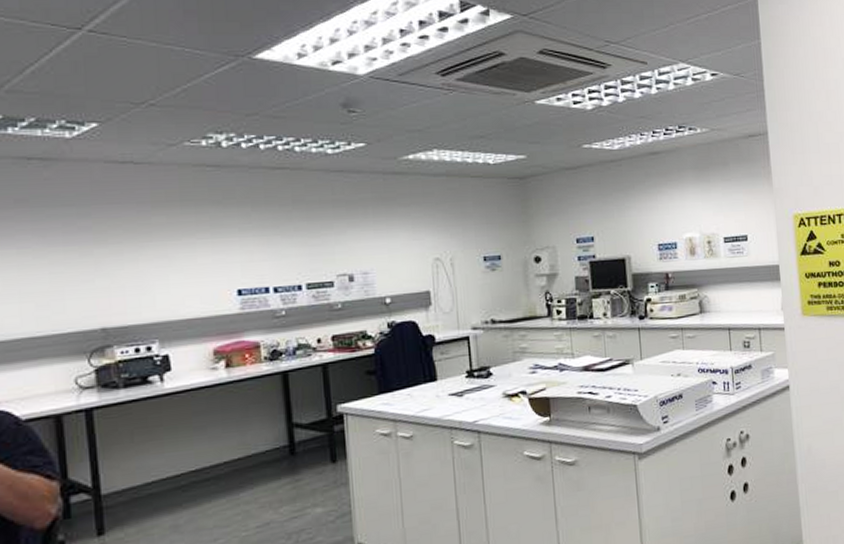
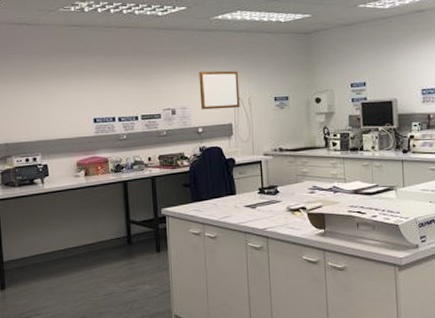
writing board: none [384,224,440,275] -> present [199,71,240,110]

